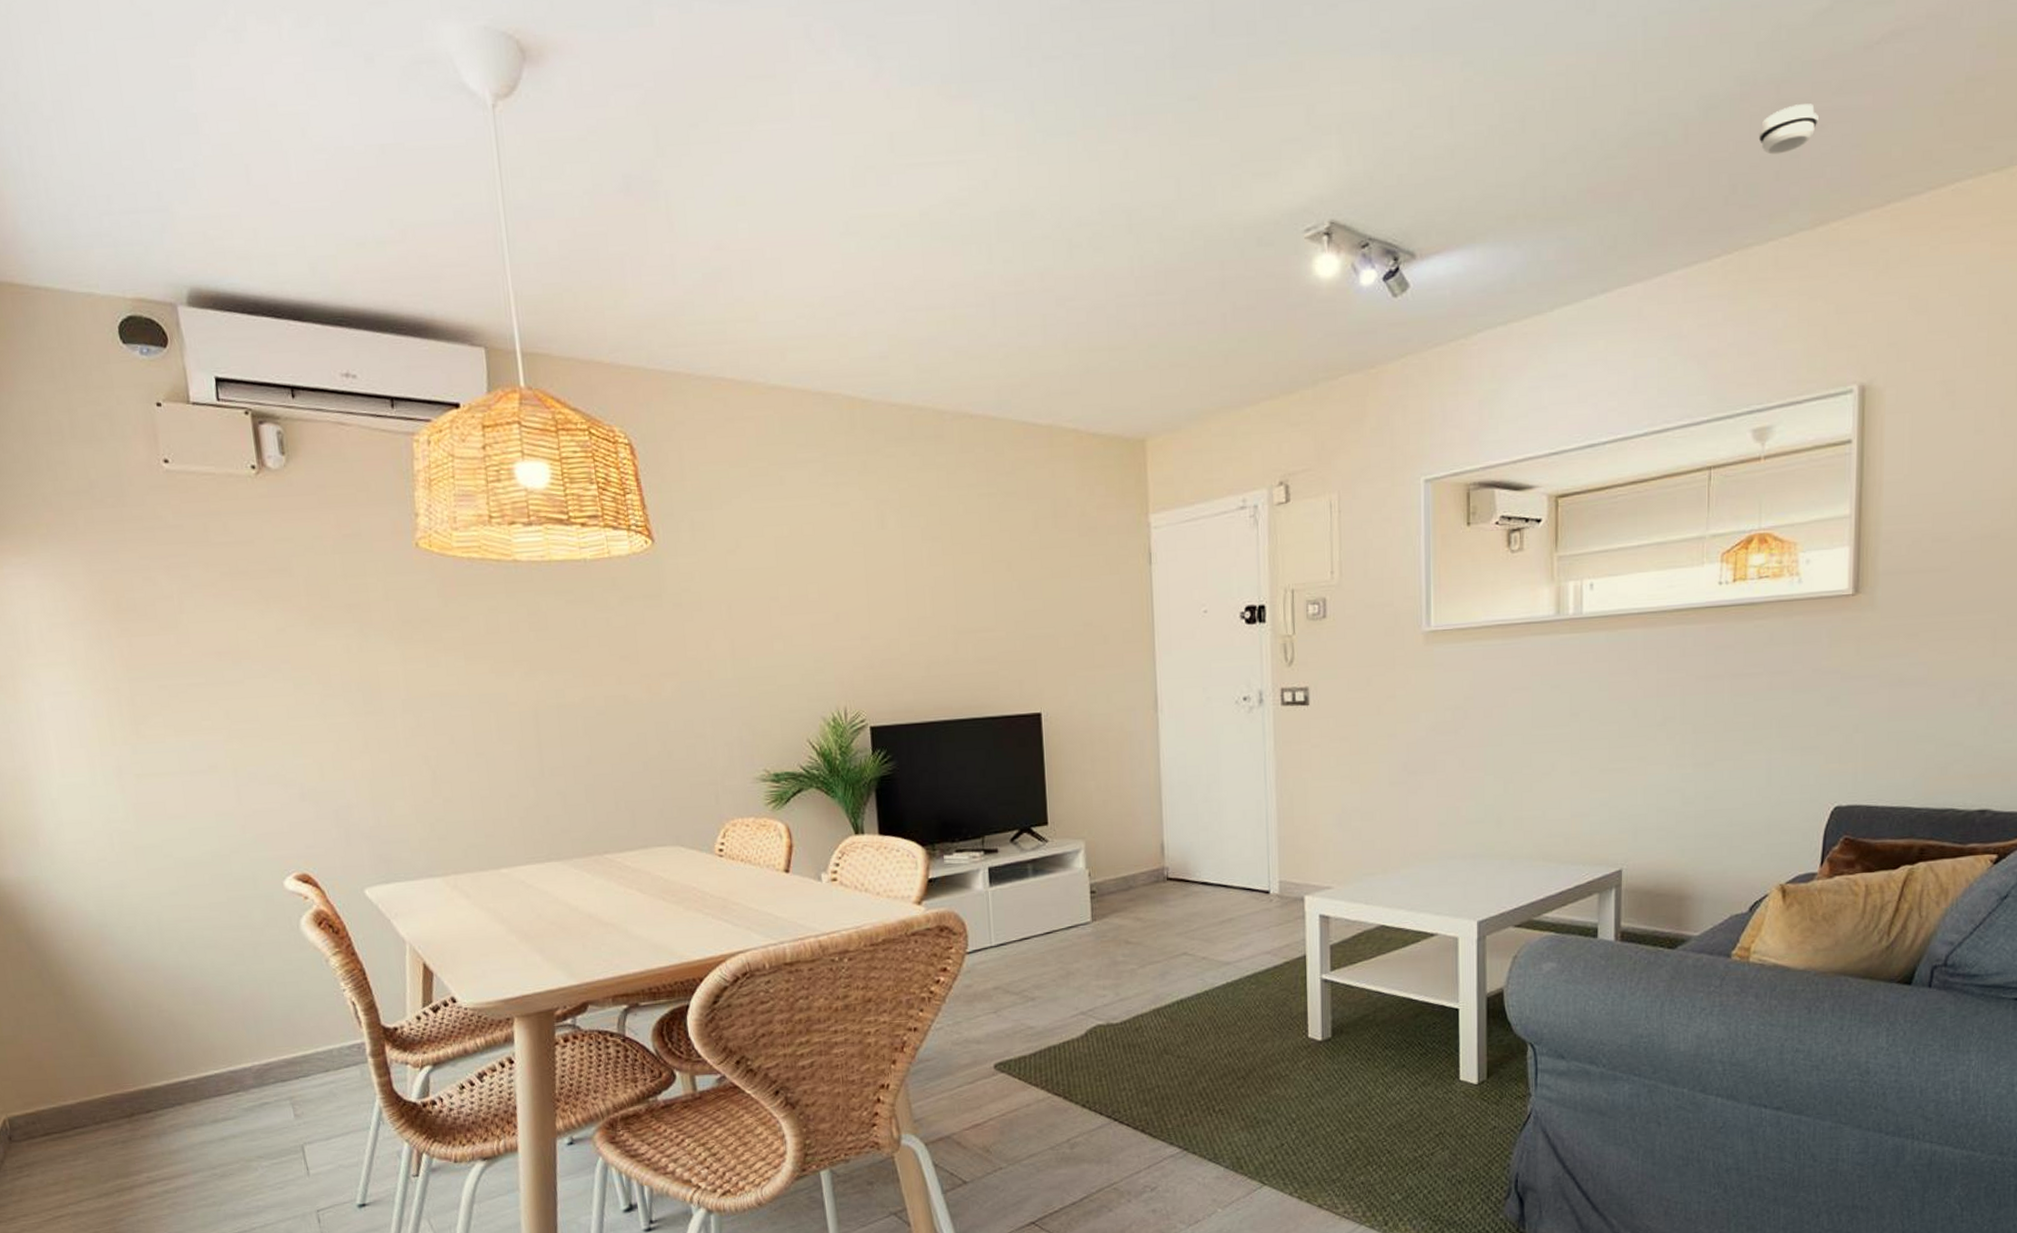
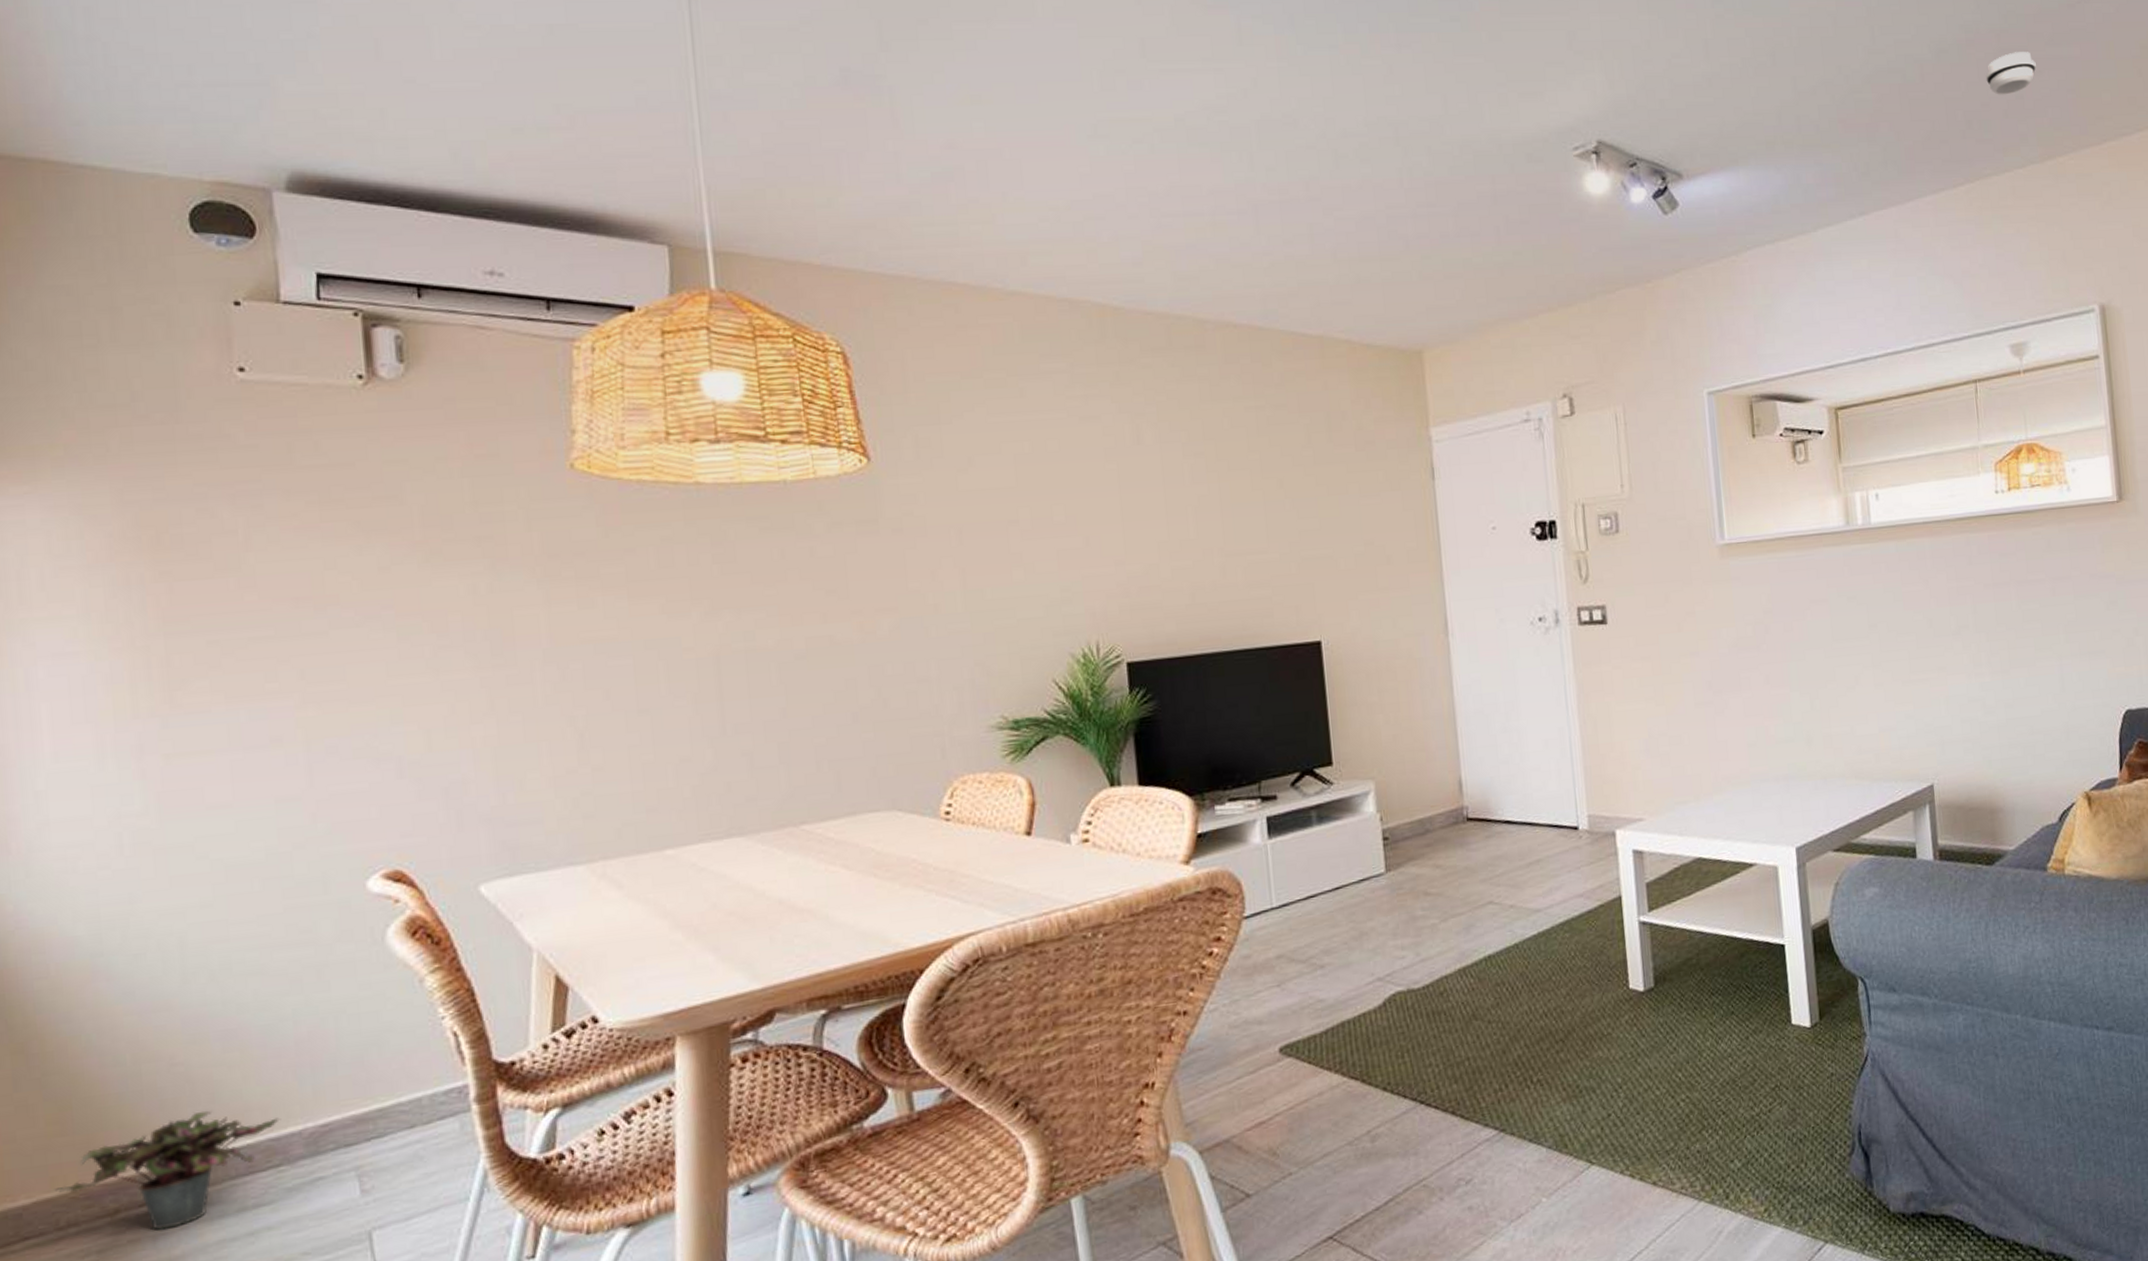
potted plant: none [91,1046,237,1130] -> present [55,1110,281,1231]

